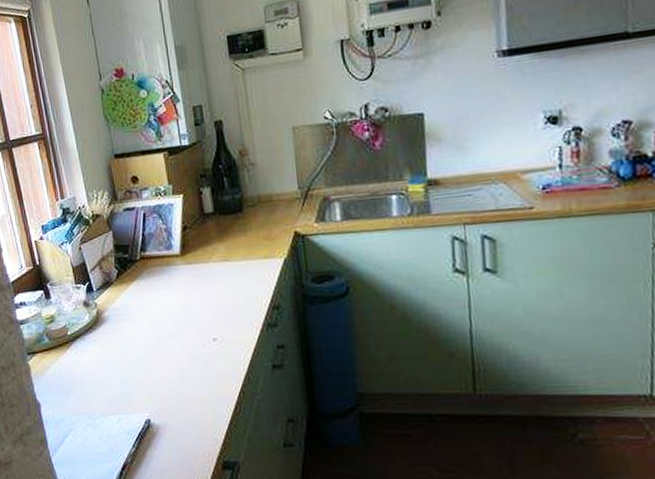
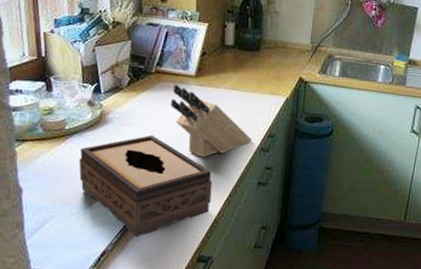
tissue box: none [85,327,224,446] -> present [78,134,213,238]
knife block: none [160,267,256,345] -> present [170,84,253,158]

